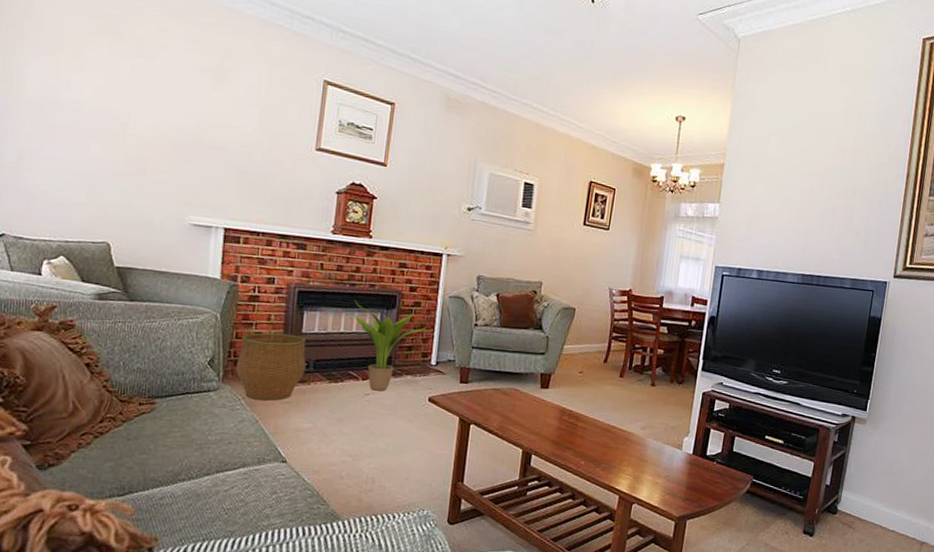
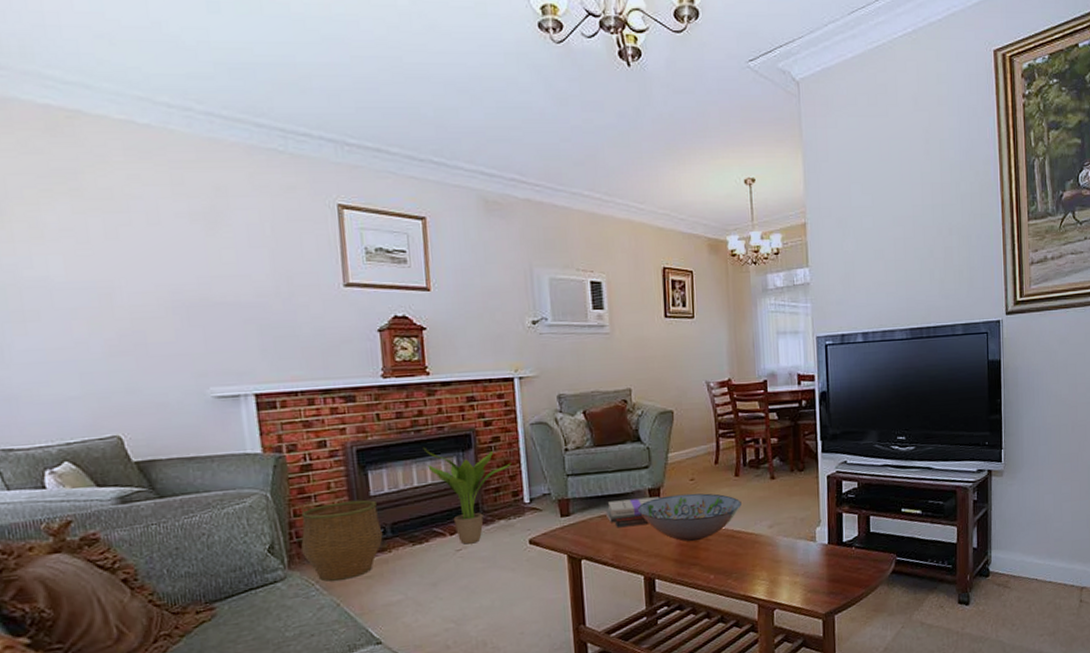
books: none [499,377,550,405] -> present [605,496,660,528]
decorative bowl: none [527,382,621,428] -> present [637,493,742,542]

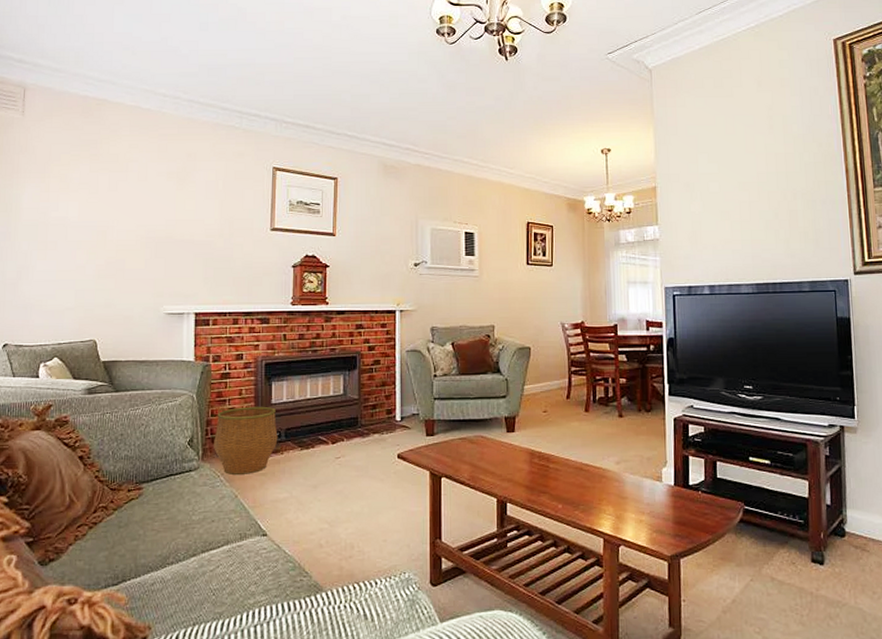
potted plant: present [423,447,512,544] -> none [317,365,388,453]
books: present [605,496,660,528] -> none [465,425,515,451]
decorative bowl: present [637,493,742,542] -> none [494,424,590,470]

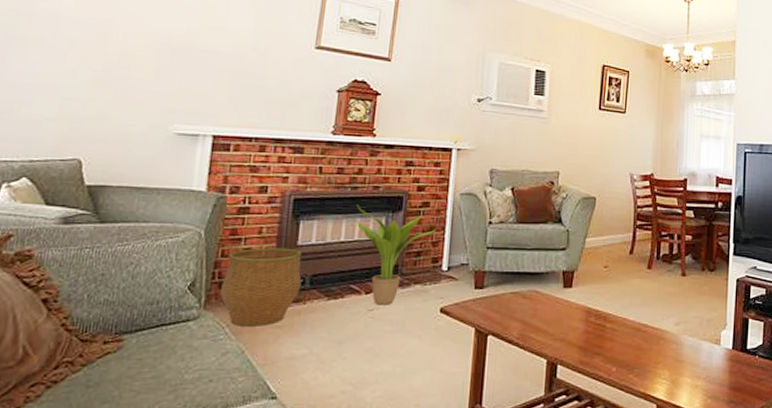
potted plant: none [317,365,388,453] -> present [356,204,437,305]

